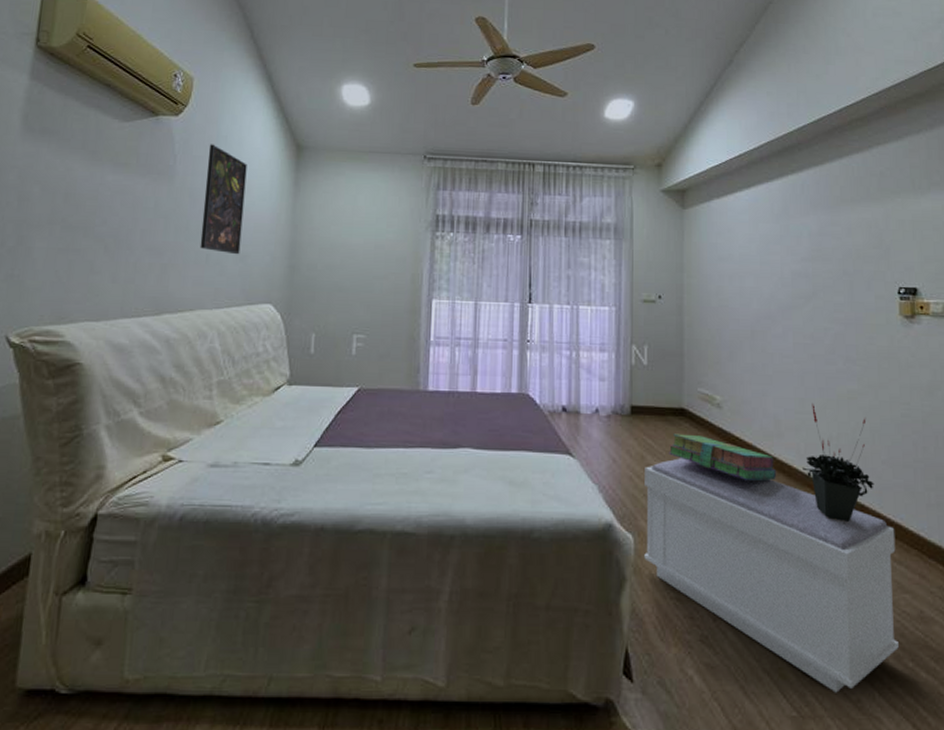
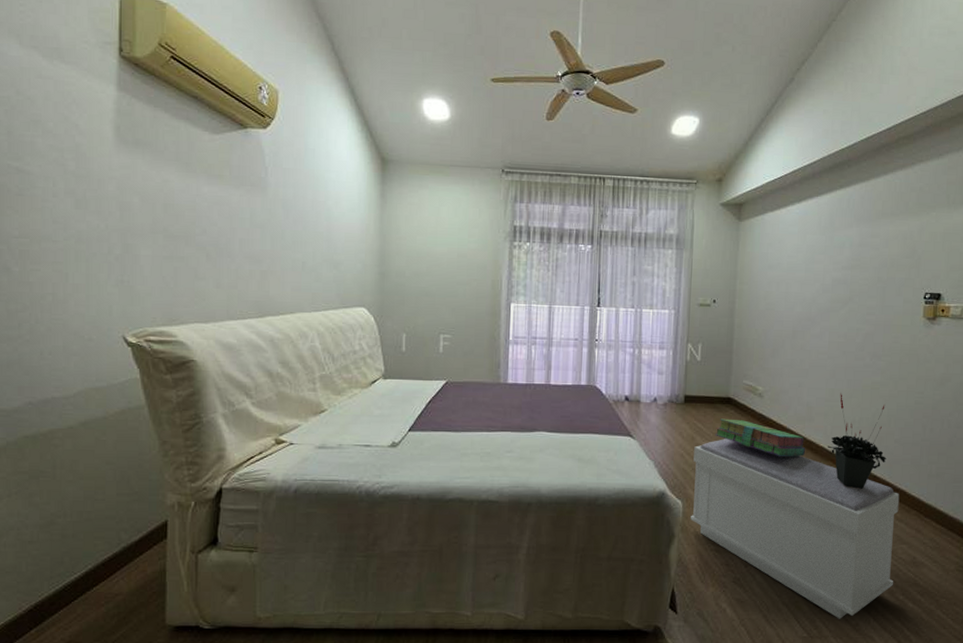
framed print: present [200,144,247,255] -> none [295,157,336,263]

